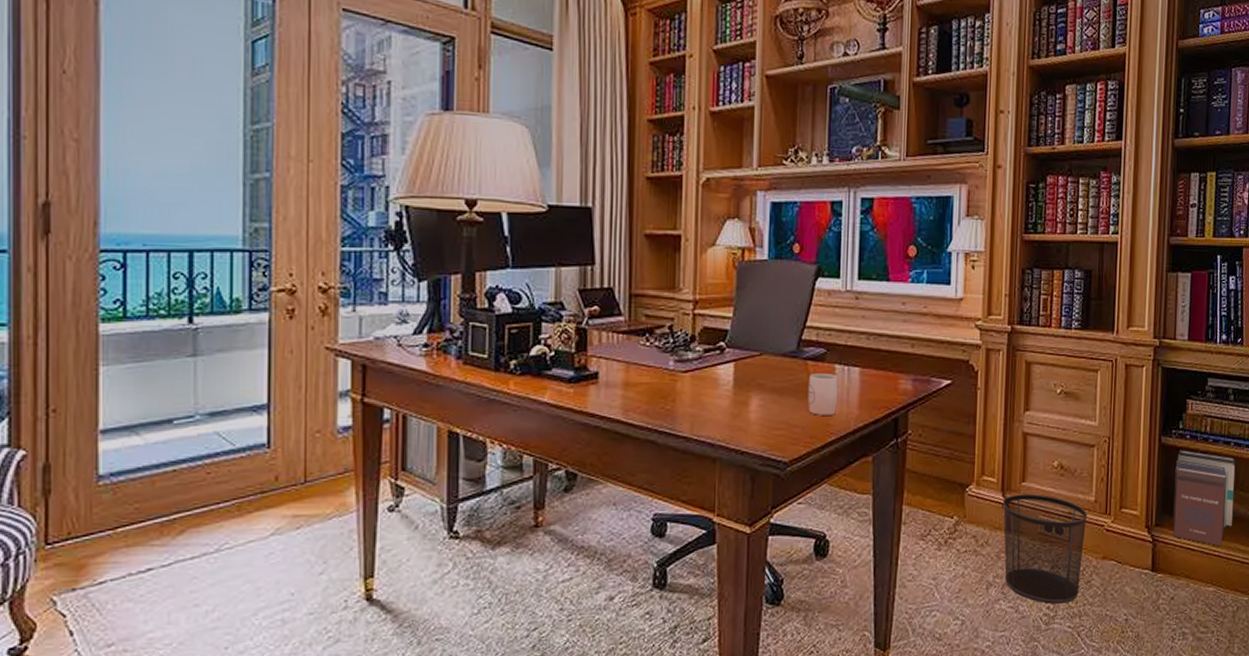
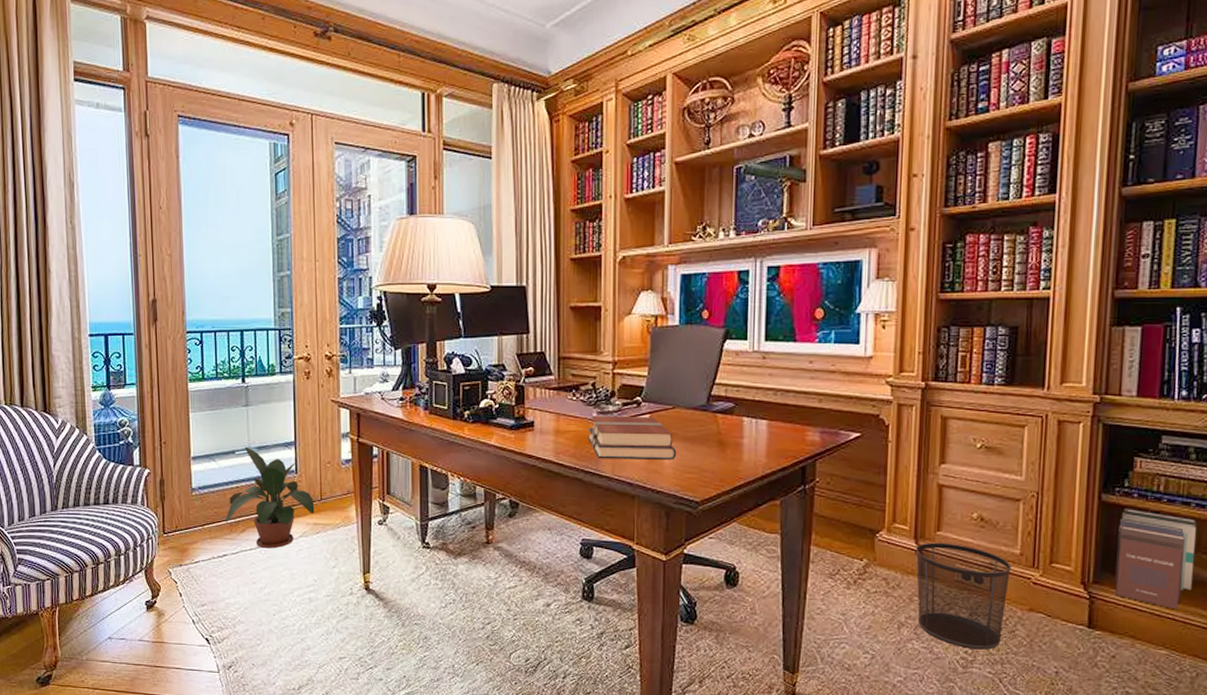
potted plant: none [152,412,295,555] -> present [225,446,315,549]
books: none [663,364,764,415] -> present [588,415,677,460]
mug: present [808,372,839,415] -> none [717,424,748,462]

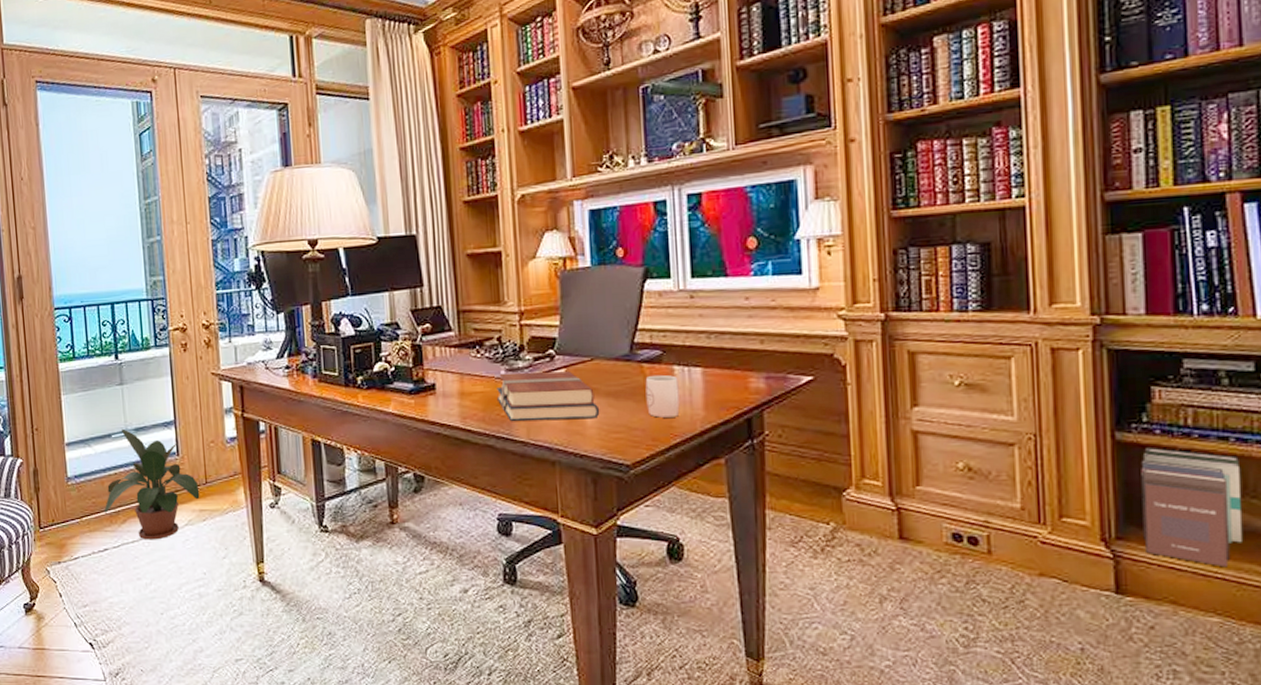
mug: none [717,424,748,462] -> present [645,374,681,418]
waste bin: present [915,542,1012,650] -> none [891,499,1012,625]

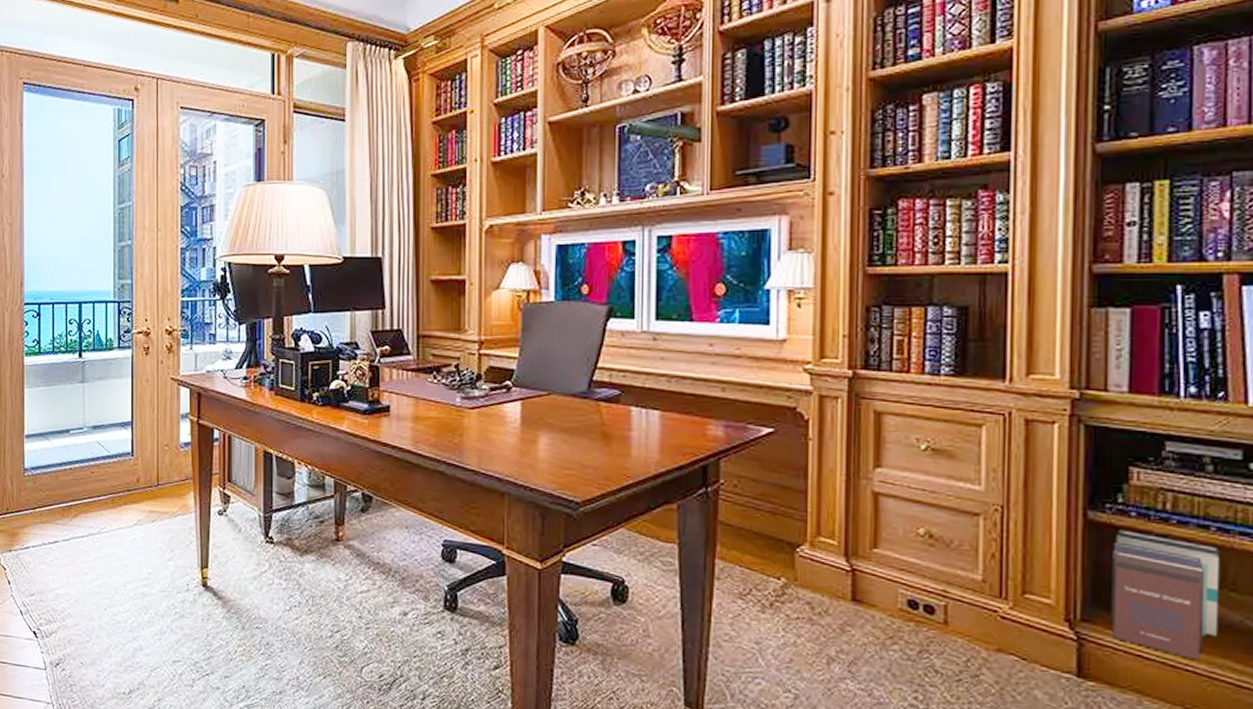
potted plant: present [104,428,200,540] -> none [57,425,151,537]
books: present [497,371,600,421] -> none [451,401,553,453]
mug: present [645,374,681,418] -> none [601,414,637,458]

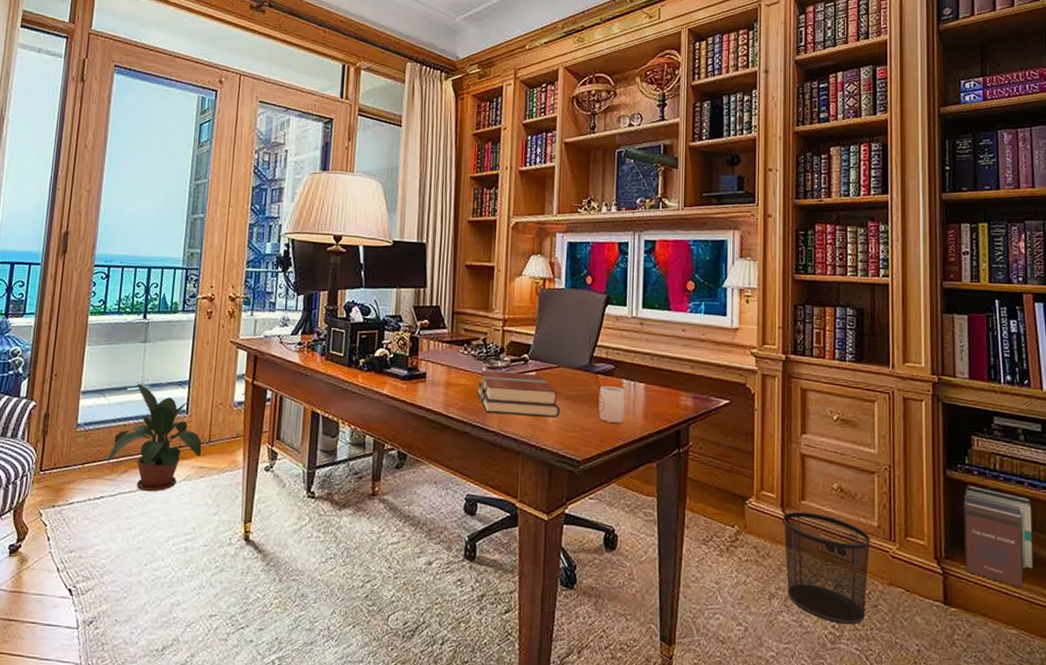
potted plant: none [57,425,151,537] -> present [107,383,202,492]
books: none [451,401,553,453] -> present [477,370,561,418]
mug: none [601,414,637,458] -> present [598,385,626,423]
waste bin: none [846,561,972,697] -> present [782,511,871,625]

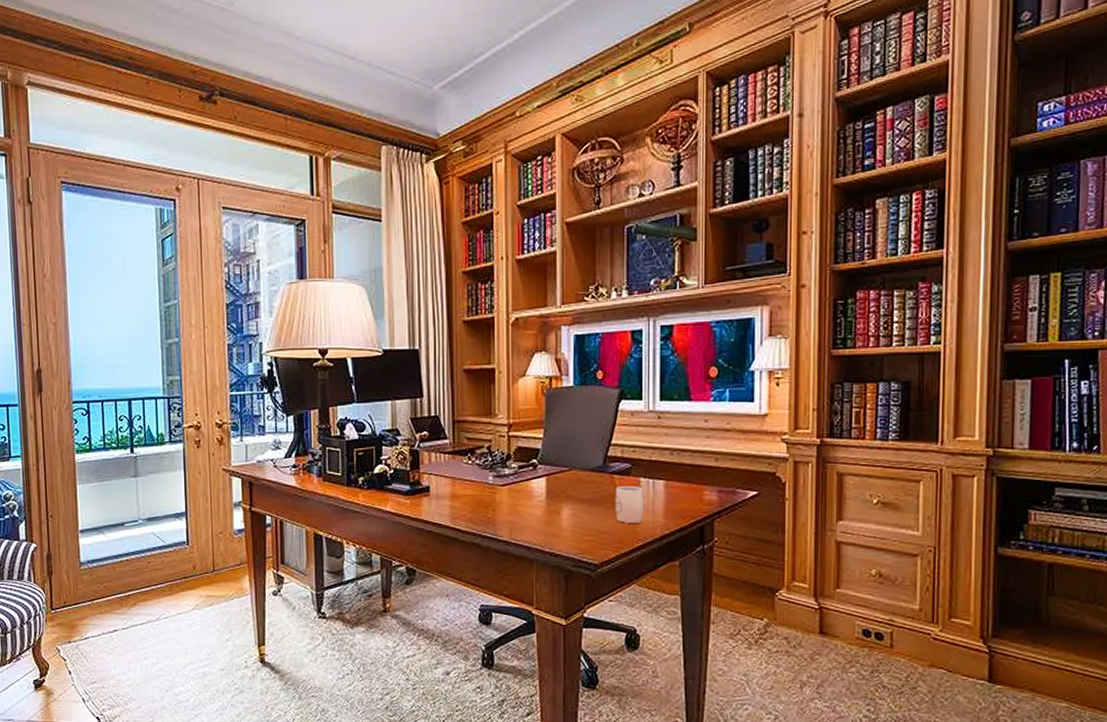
potted plant: present [107,383,202,492] -> none [115,518,207,623]
books: present [477,370,561,418] -> none [485,478,575,523]
waste bin: present [782,511,871,625] -> none [815,600,911,707]
books: present [963,484,1034,589] -> none [1013,560,1092,662]

